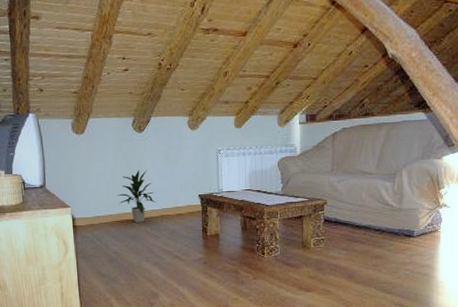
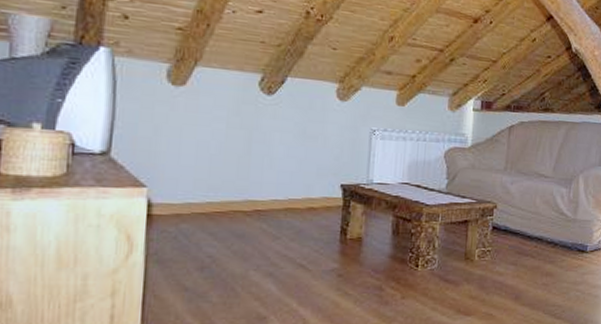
indoor plant: present [117,169,156,223] -> none [224,144,281,216]

